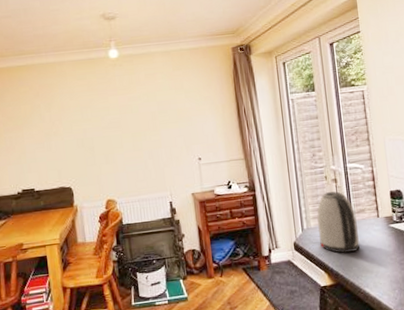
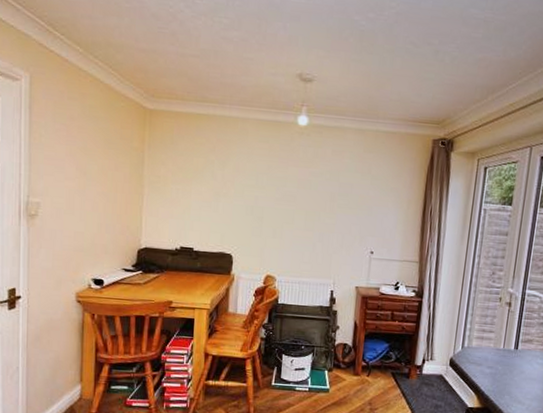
kettle: present [317,191,360,253] -> none [477,315,522,381]

